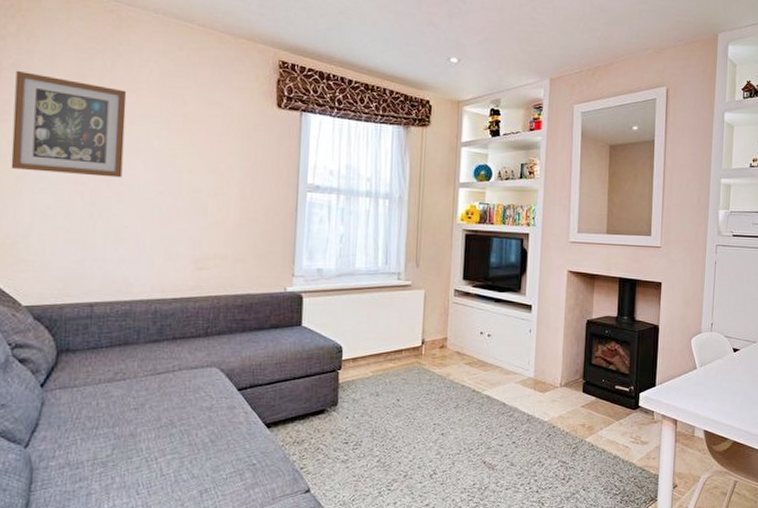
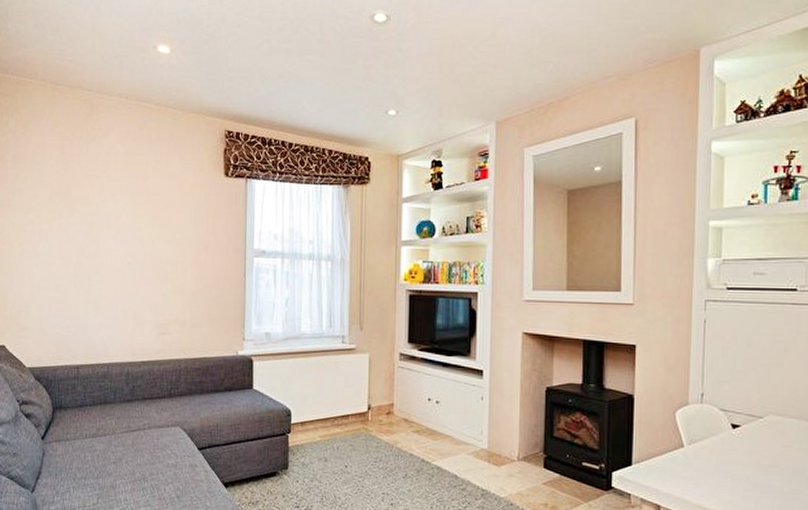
wall art: present [11,70,127,178] -> none [14,161,99,251]

